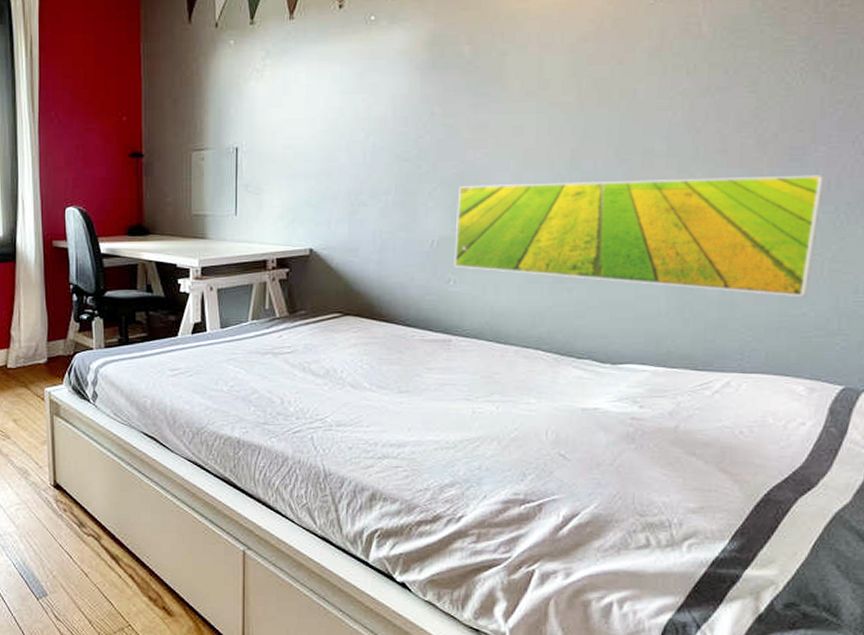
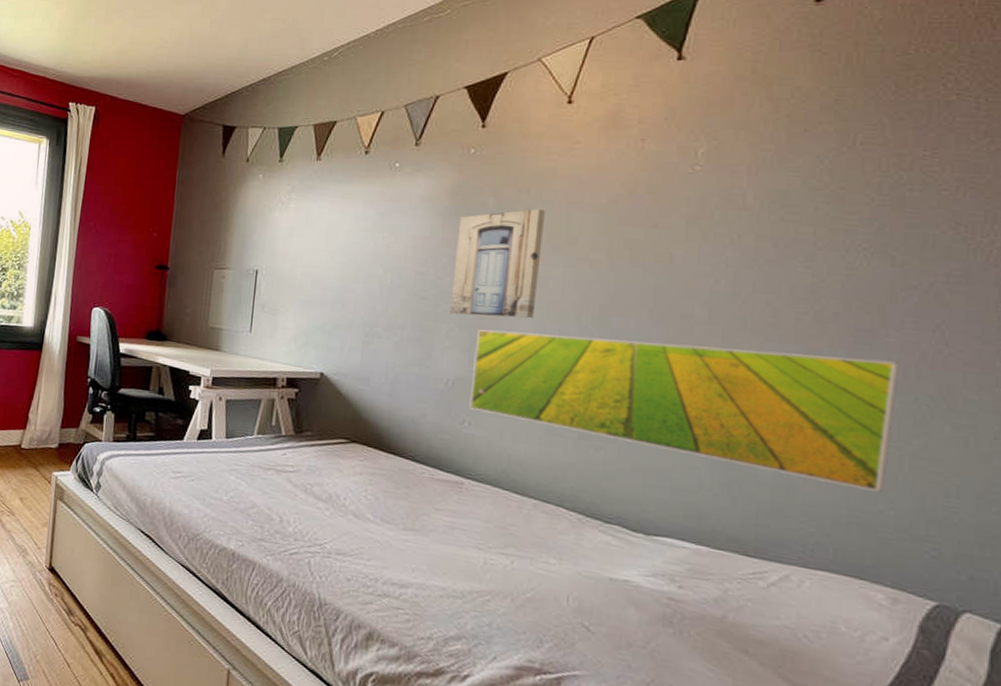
wall art: none [432,55,520,173] -> present [450,209,546,319]

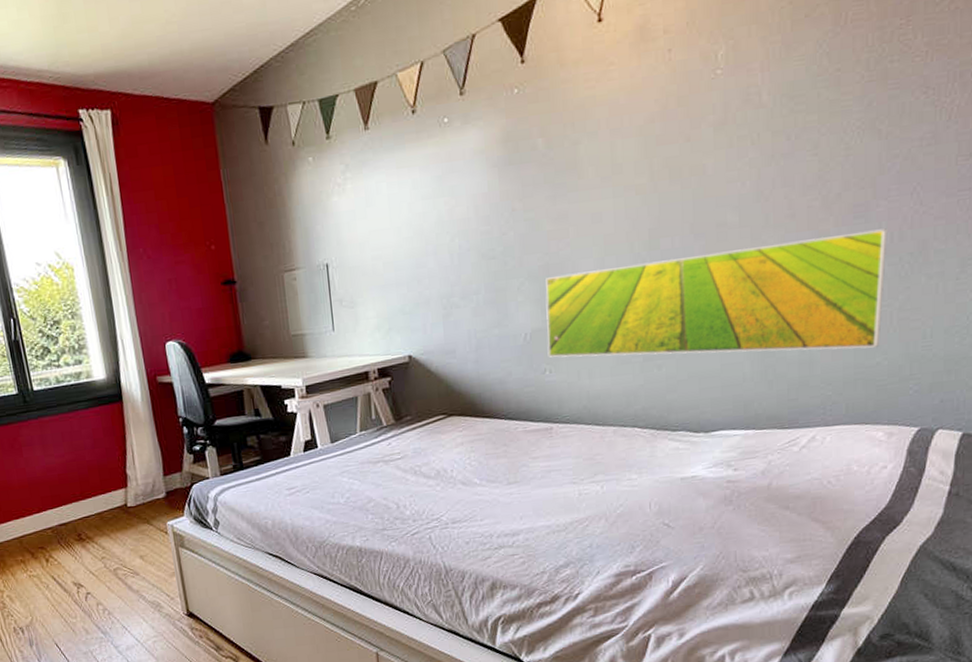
wall art: present [450,209,546,319] -> none [513,142,593,268]

